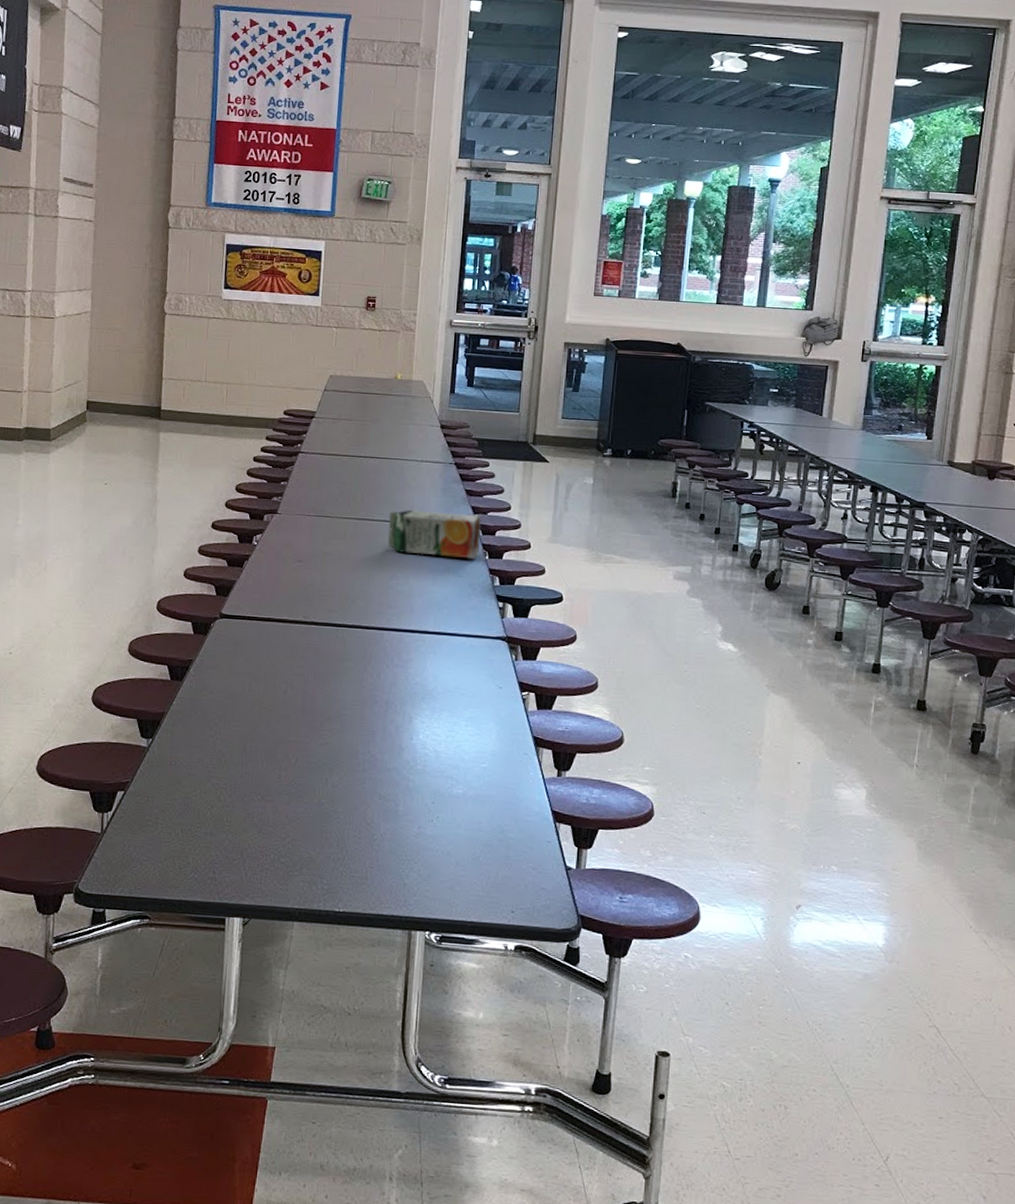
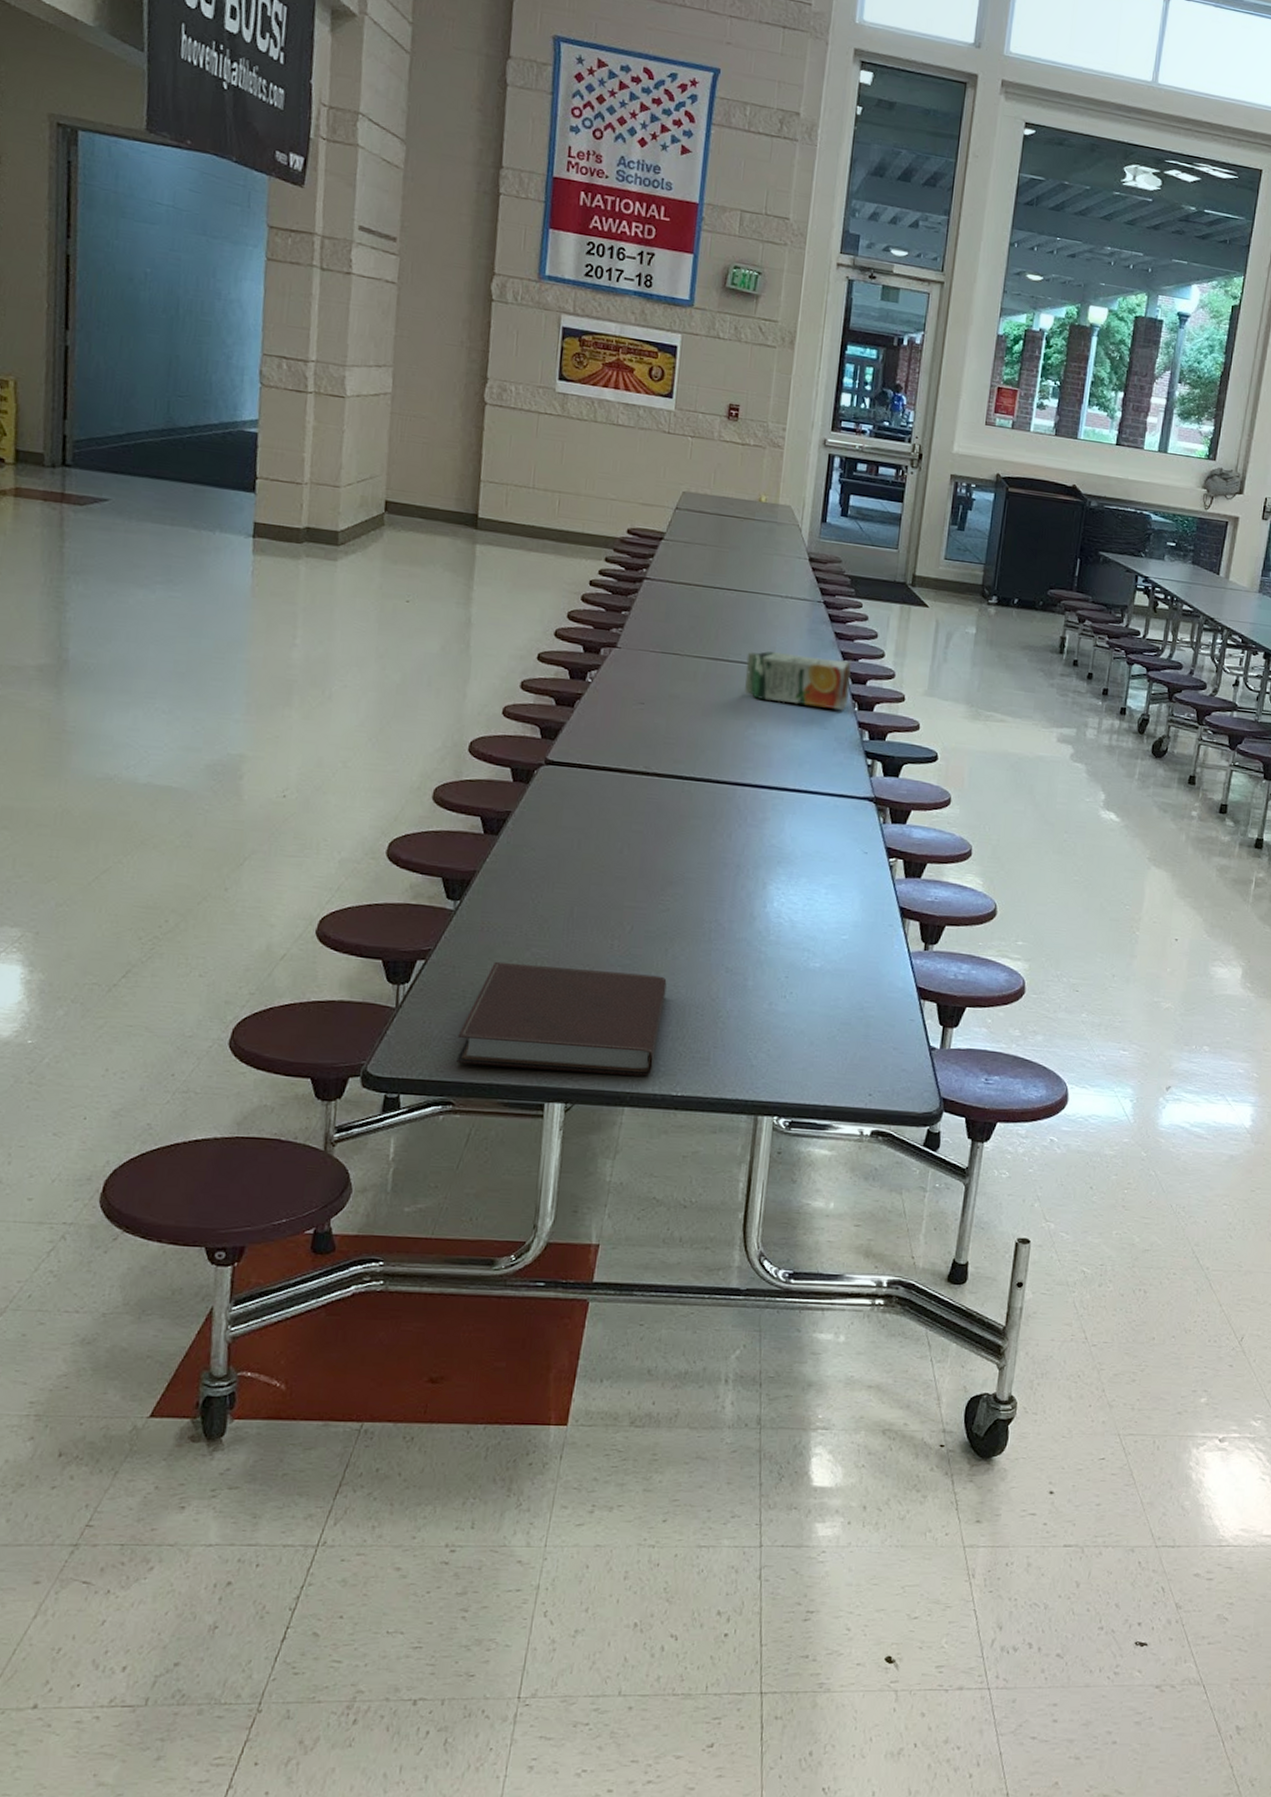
notebook: none [151,791,328,894] -> present [456,961,667,1076]

